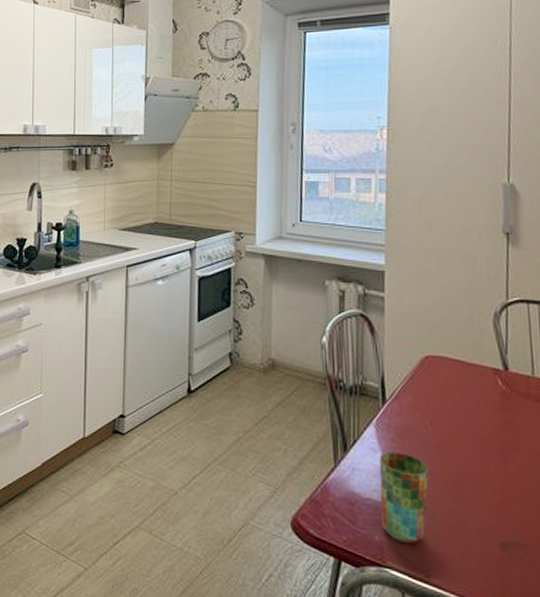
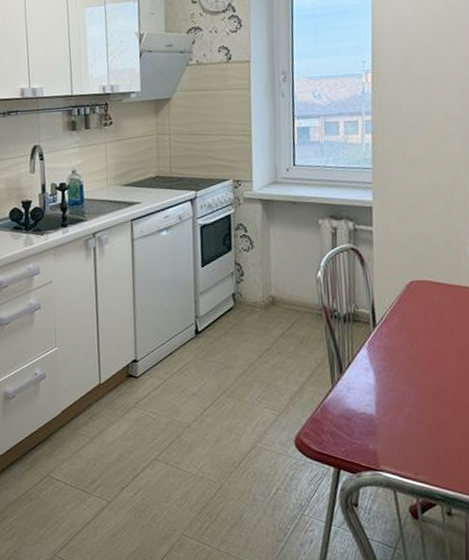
cup: present [379,452,429,544] -> none [371,370,415,449]

